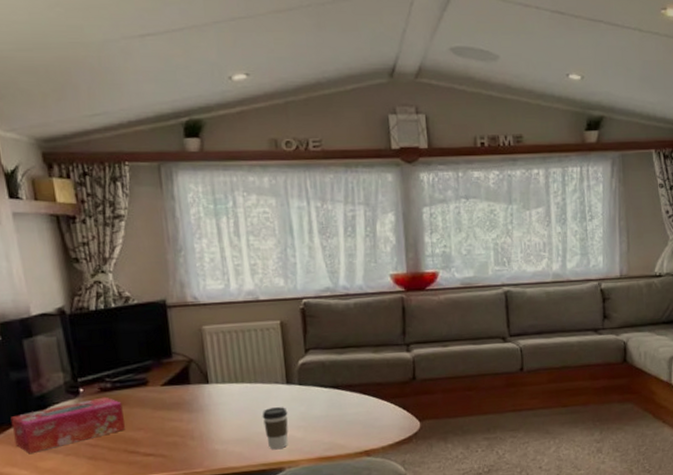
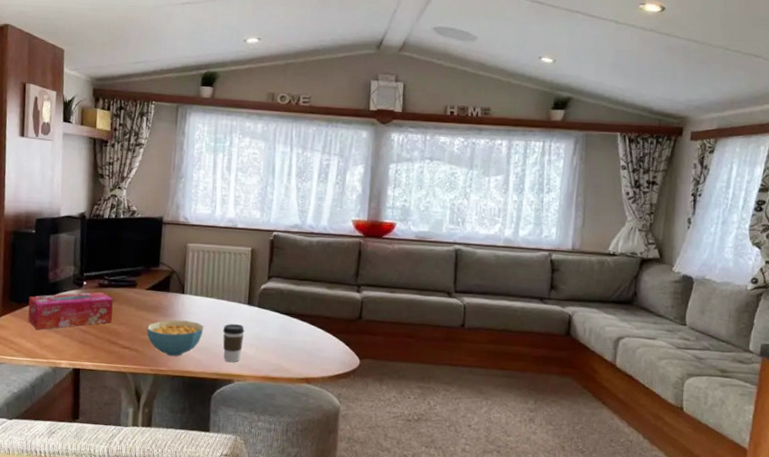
cereal bowl: none [171,412,240,456] -> present [147,319,204,357]

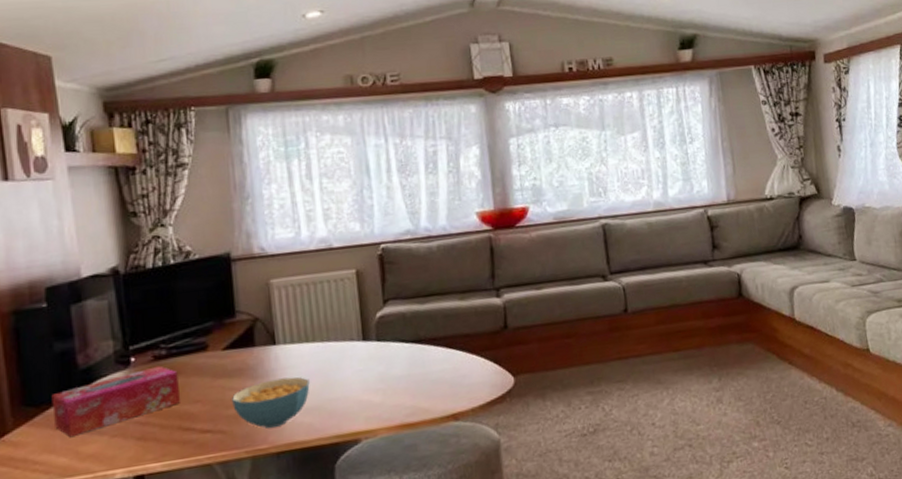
coffee cup: present [222,324,245,363] -> none [335,367,365,419]

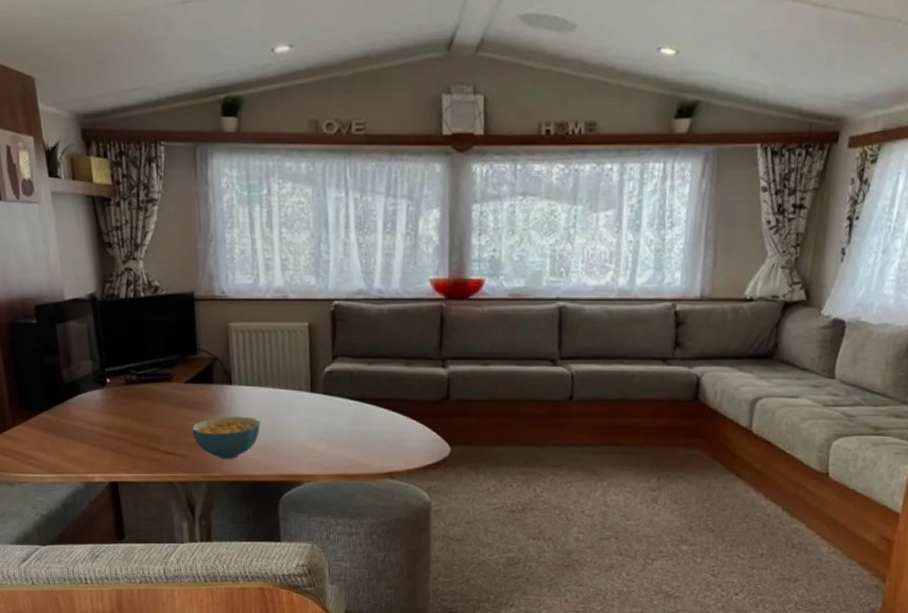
tissue box: present [51,365,181,438] -> none [42,389,149,441]

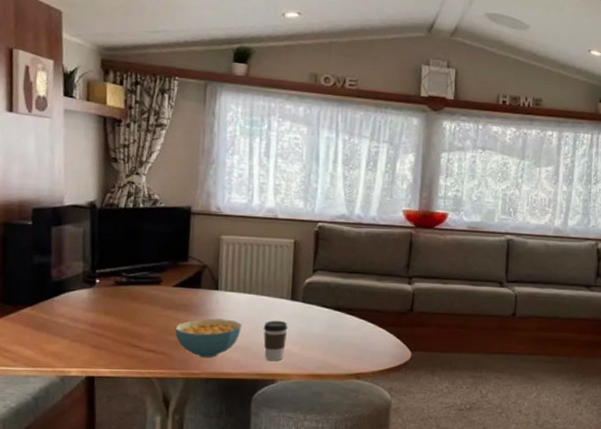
coffee cup: none [283,416,310,461] -> present [263,321,288,362]

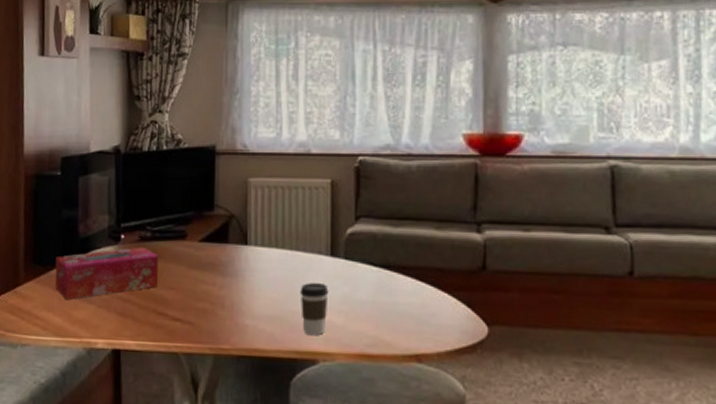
tissue box: none [26,290,134,336] -> present [55,247,159,301]
cereal bowl: present [175,318,242,358] -> none [202,280,275,330]

